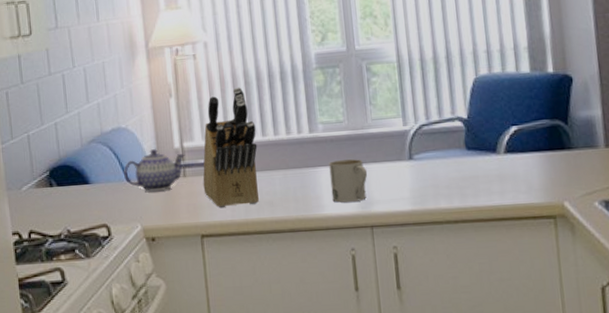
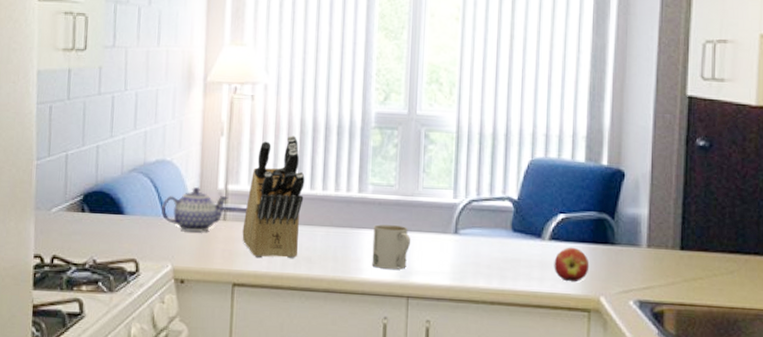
apple: none [512,157,549,192] -> present [554,247,590,283]

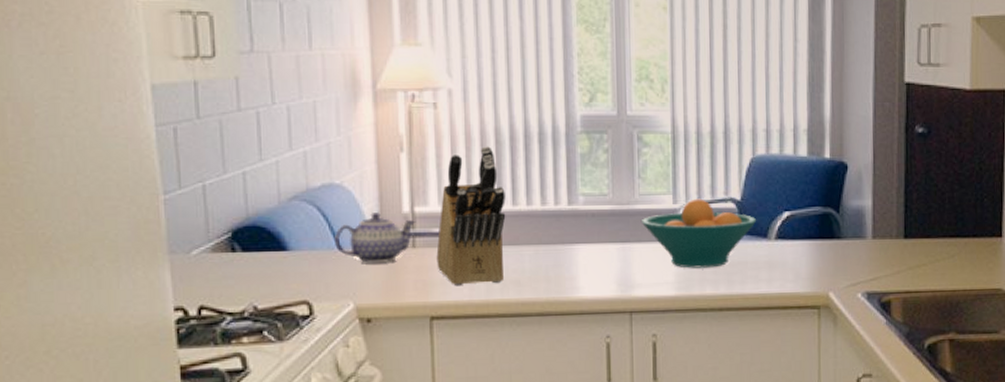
mug: present [372,224,411,270] -> none [588,237,631,285]
fruit bowl: none [422,195,532,262] -> present [641,198,757,268]
apple: present [554,247,590,283] -> none [781,244,817,281]

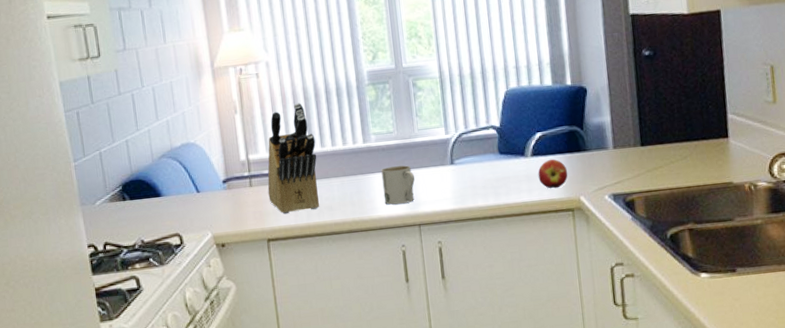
teapot: present [333,211,416,264] -> none [193,161,251,202]
mug: none [588,237,631,285] -> present [381,165,415,205]
fruit bowl: present [641,198,757,268] -> none [421,128,515,186]
apple: none [781,244,817,281] -> present [538,159,568,189]

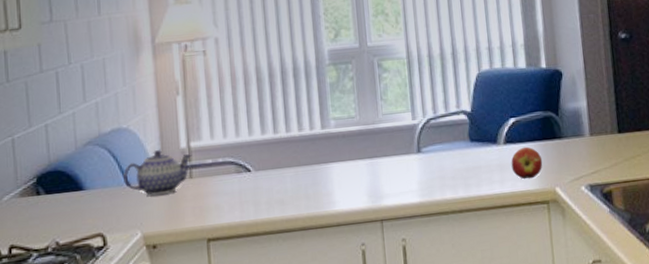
teapot: none [193,161,251,202] -> present [122,149,192,197]
knife block: present [267,103,319,214] -> none [210,84,269,209]
mug: present [381,165,415,205] -> none [340,153,378,198]

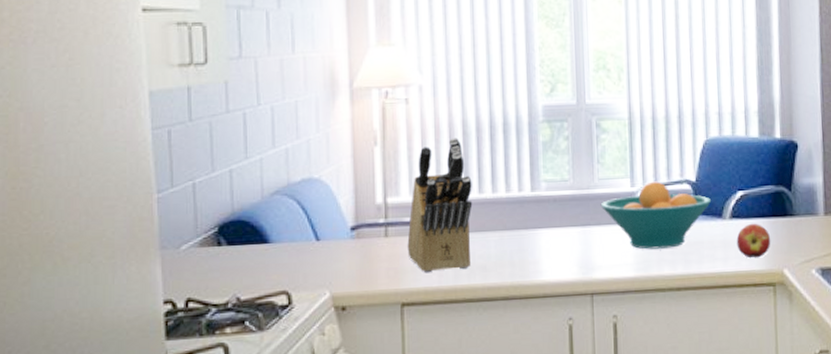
teapot: present [122,149,192,197] -> none [312,203,389,254]
knife block: none [210,84,269,209] -> present [407,138,473,272]
fruit bowl: none [385,113,487,177] -> present [600,181,712,250]

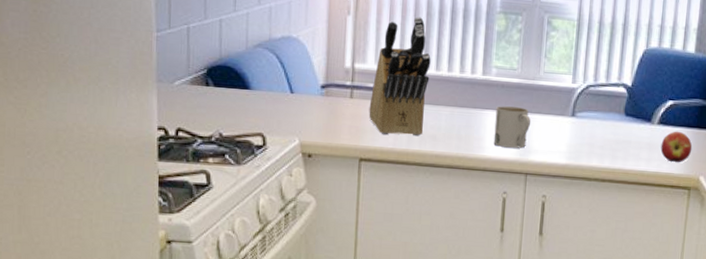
mug: none [550,221,591,268] -> present [493,106,531,148]
fruit bowl: present [600,181,712,250] -> none [543,80,644,143]

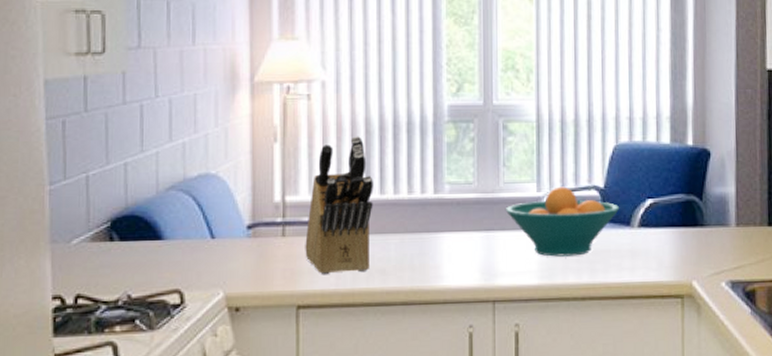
mug: present [493,106,531,148] -> none [453,225,494,273]
fruit bowl: none [543,80,644,143] -> present [505,186,620,257]
apple: present [660,131,693,163] -> none [644,232,680,269]

